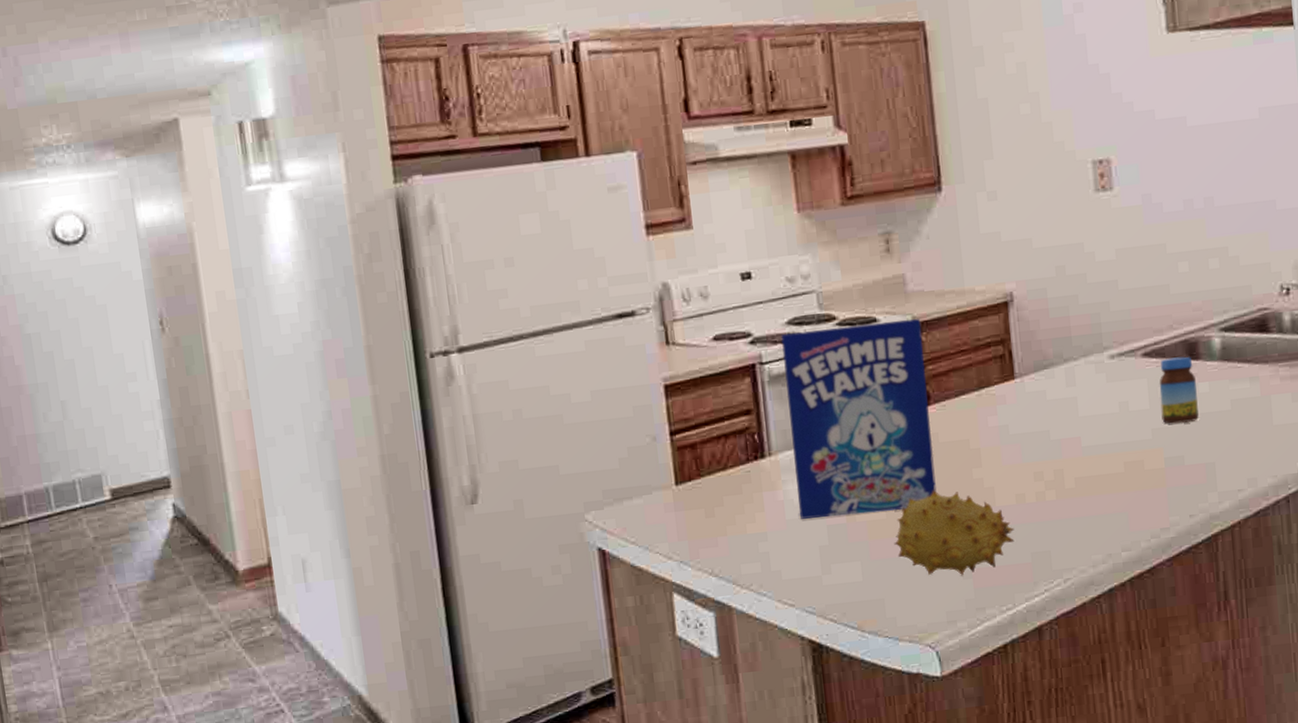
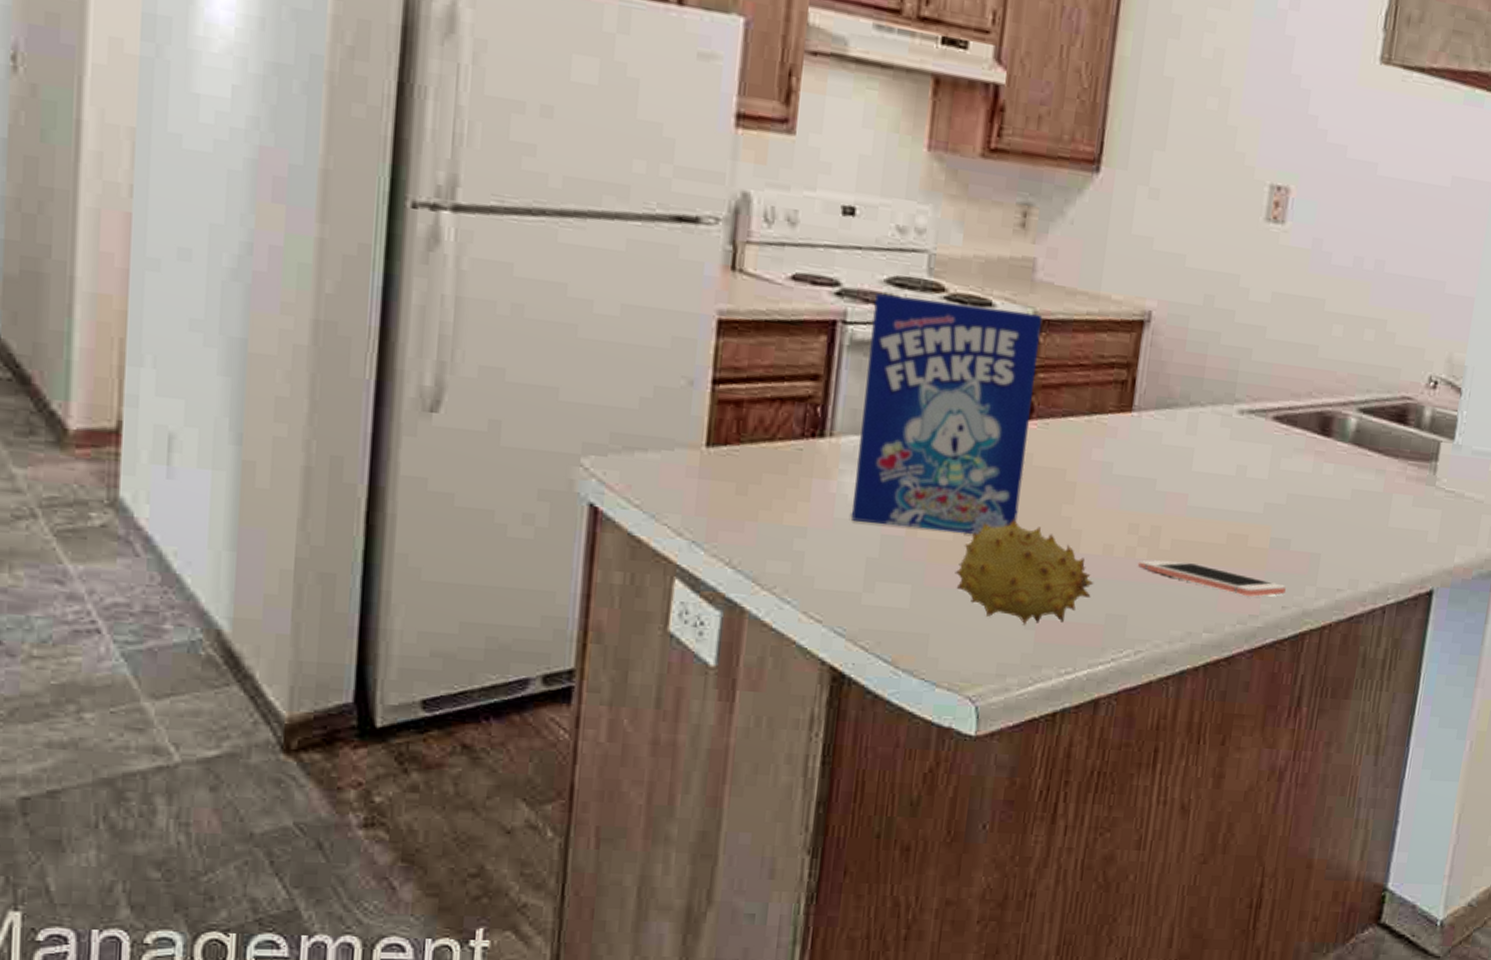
cell phone: none [1050,494,1189,513] -> present [1139,559,1286,597]
jar: present [1159,356,1199,424] -> none [1277,428,1323,504]

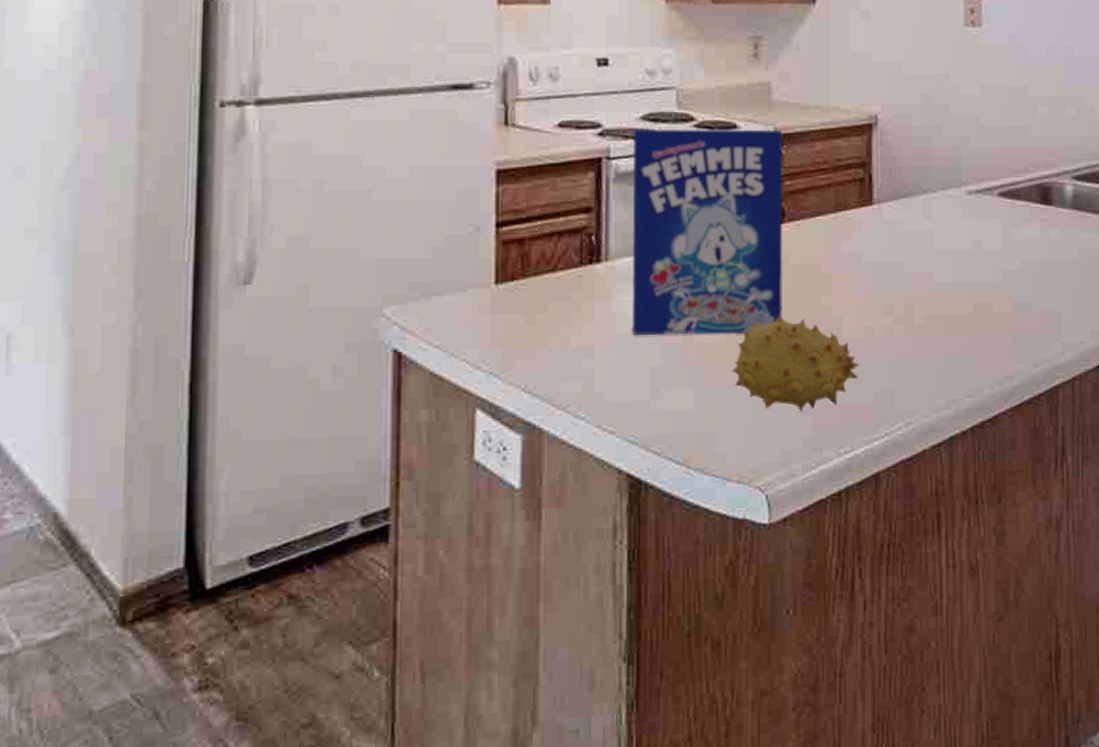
cell phone: present [1139,559,1286,597] -> none [898,334,1034,359]

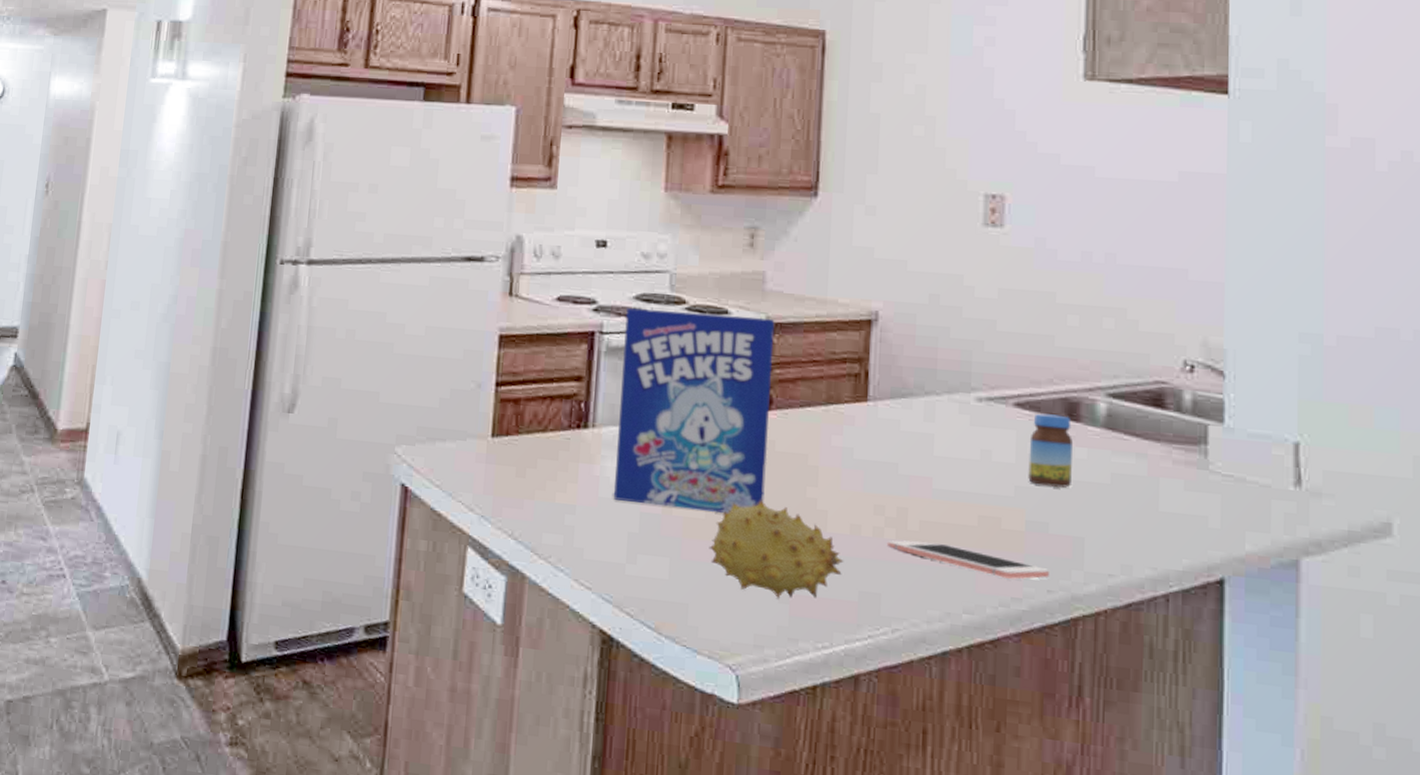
cell phone: none [898,334,1034,359] -> present [888,540,1049,579]
jar: none [1012,200,1048,268] -> present [1028,413,1073,488]

